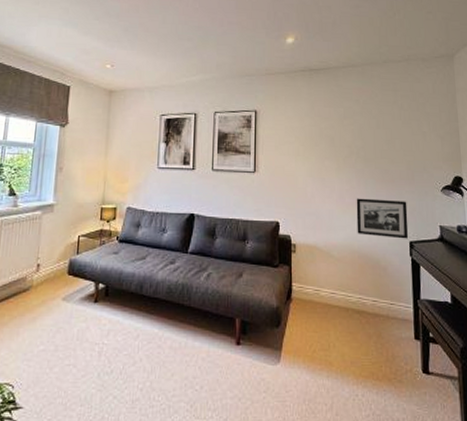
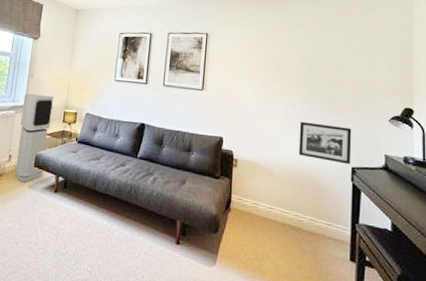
air purifier: none [44,189,89,294] -> present [14,93,54,182]

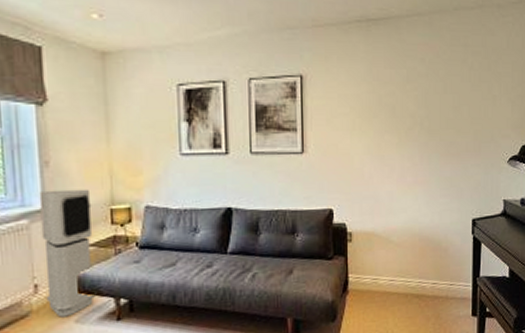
picture frame: present [298,121,352,165] -> none [418,175,472,217]

